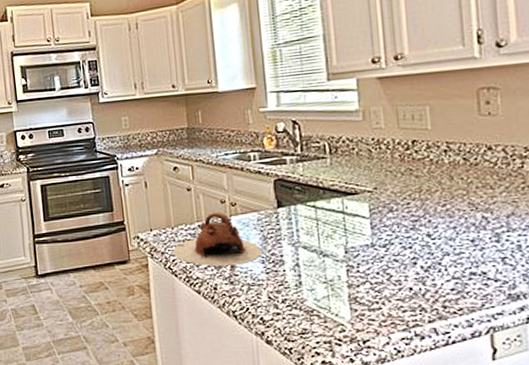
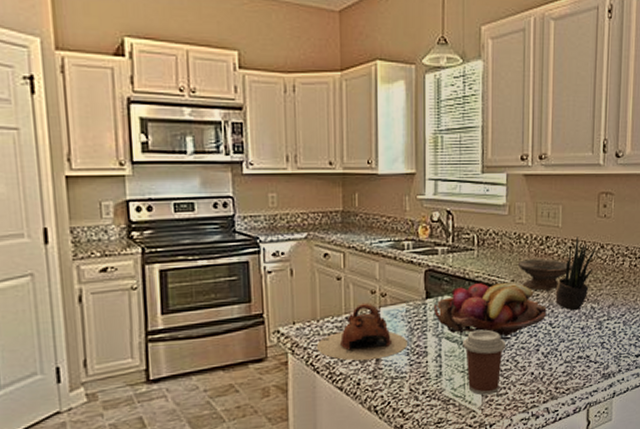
fruit basket: none [286,190,423,251] -> present [433,283,547,340]
coffee cup: none [322,239,373,309] -> present [463,329,505,395]
bowl: none [379,164,452,200] -> present [517,259,573,292]
potted plant: none [431,138,482,221] -> present [555,236,597,311]

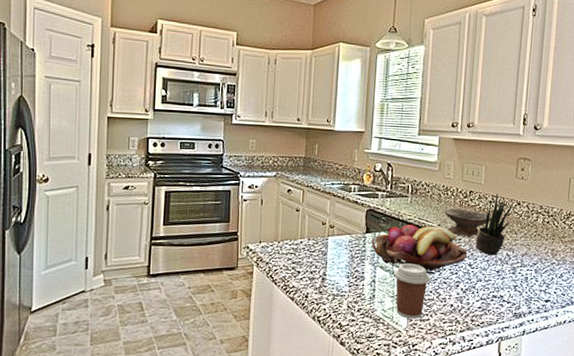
teapot: present [316,302,407,361] -> none [276,231,348,279]

